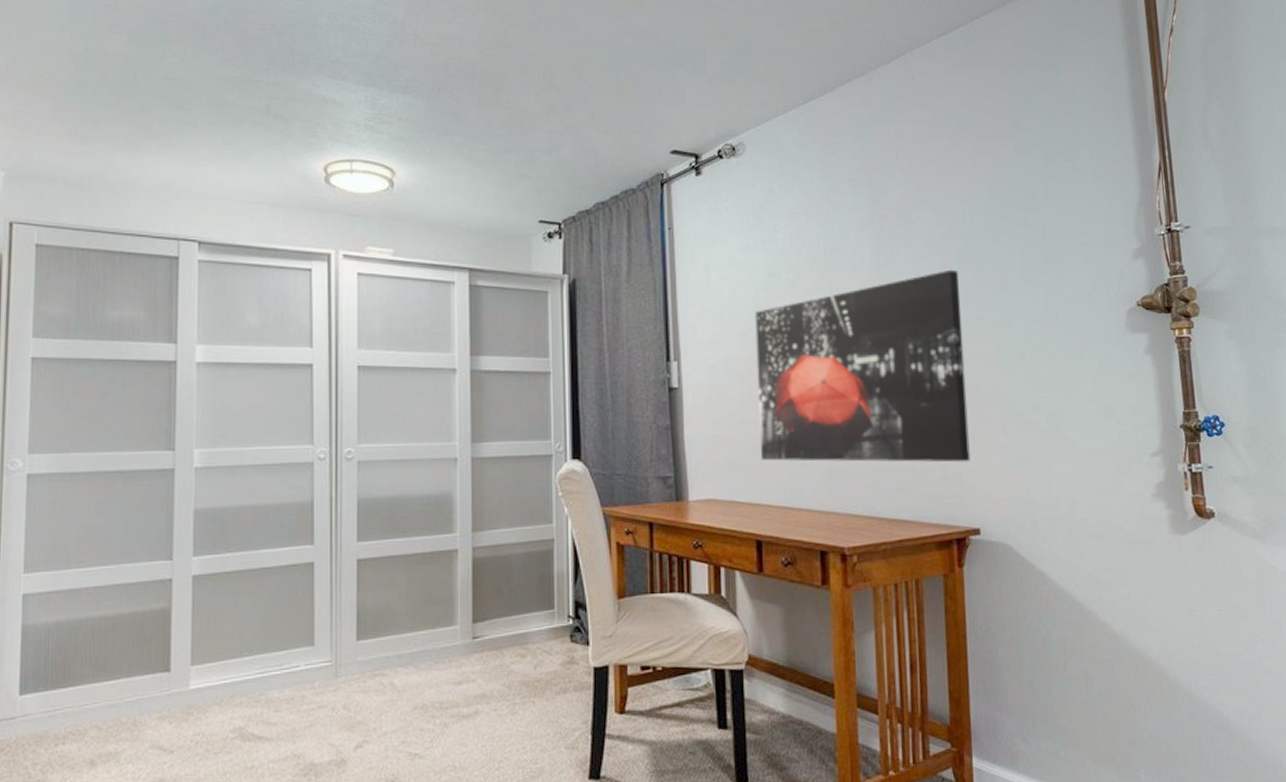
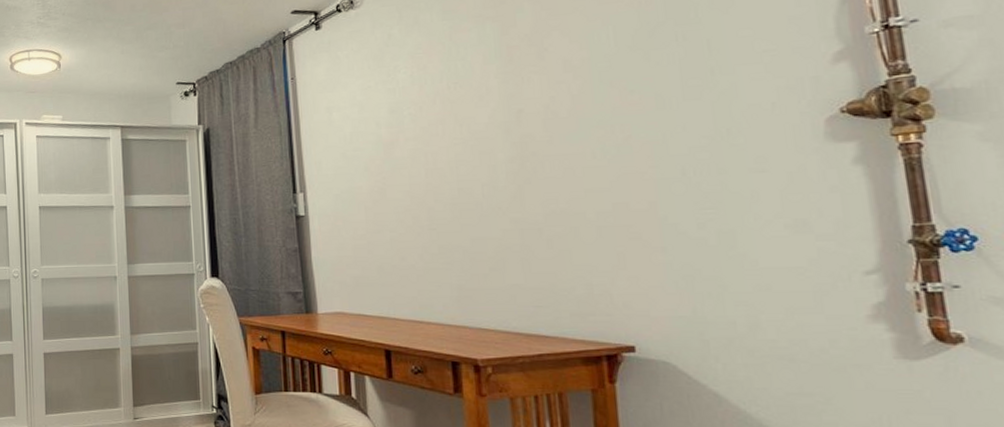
wall art: present [755,269,970,463] -> none [377,91,621,281]

